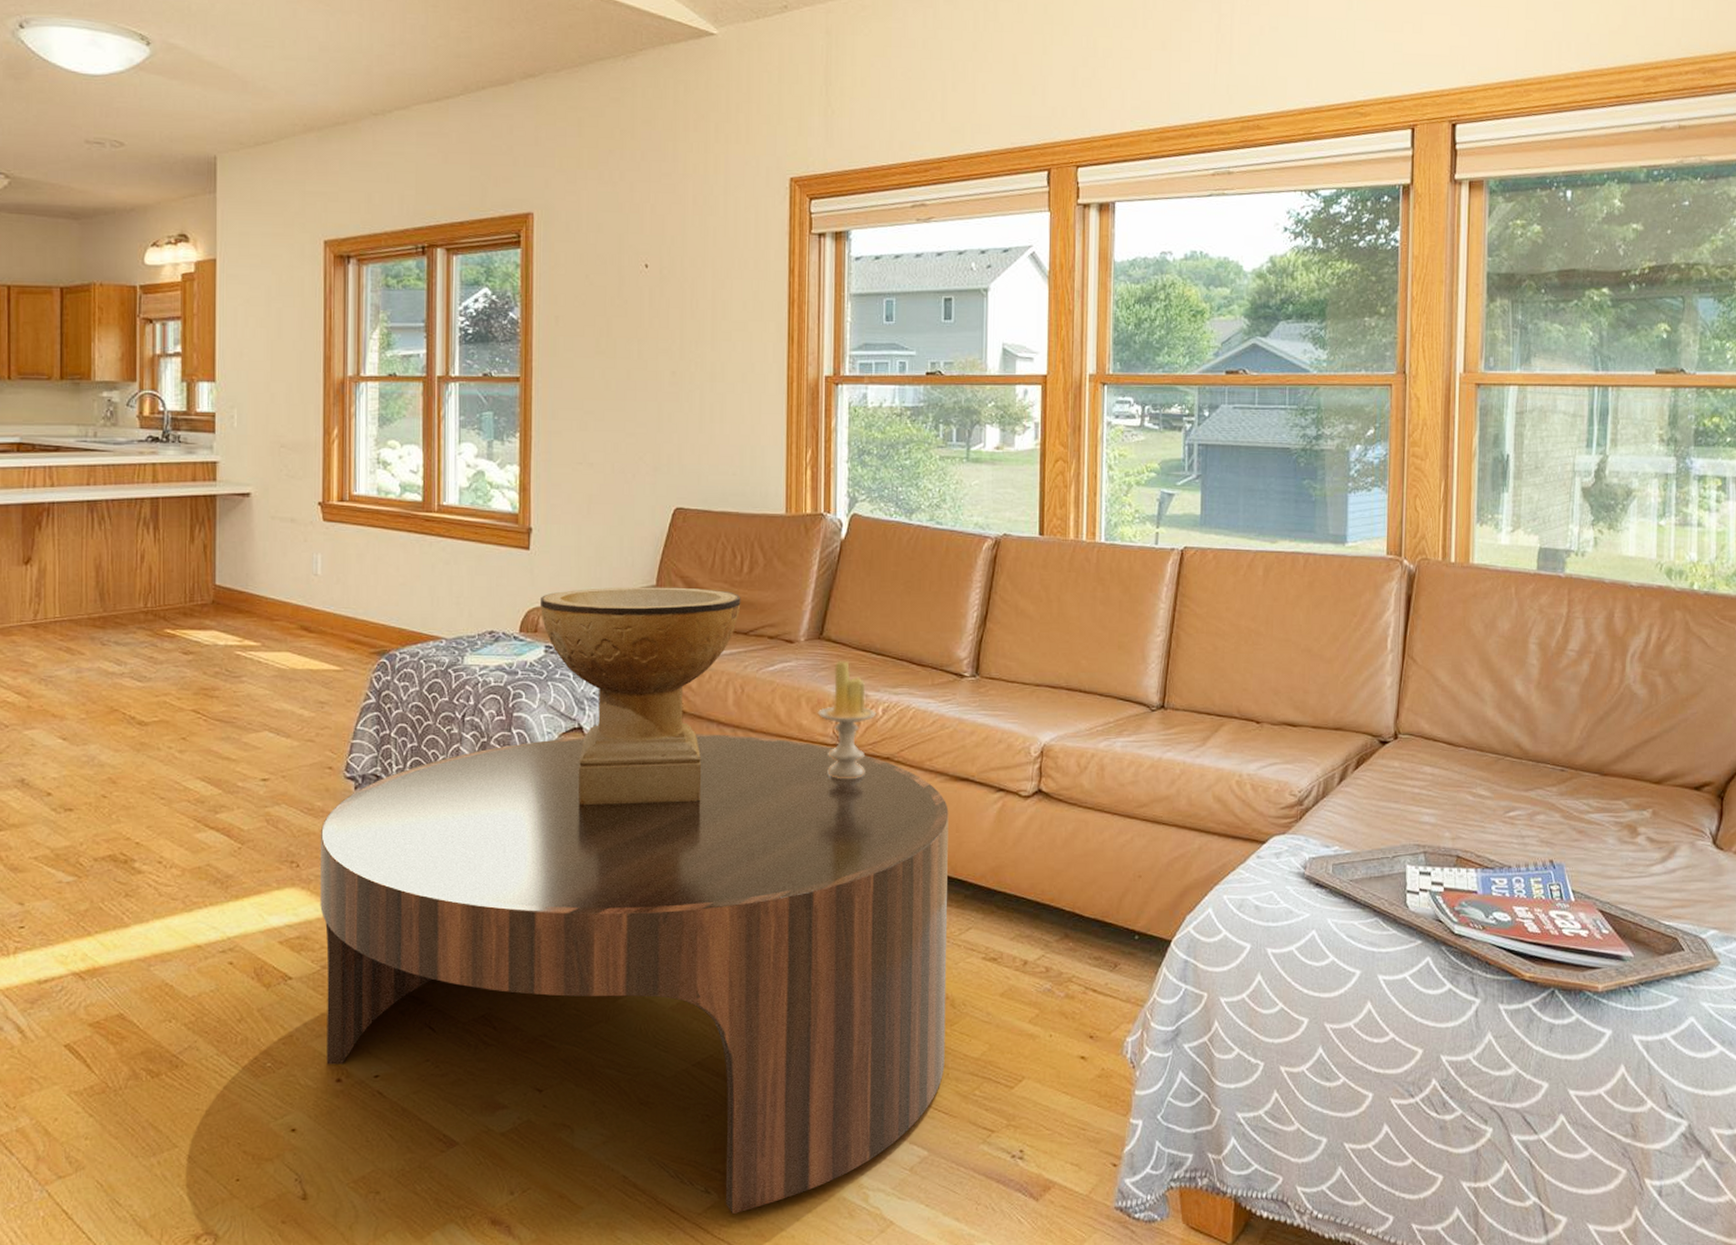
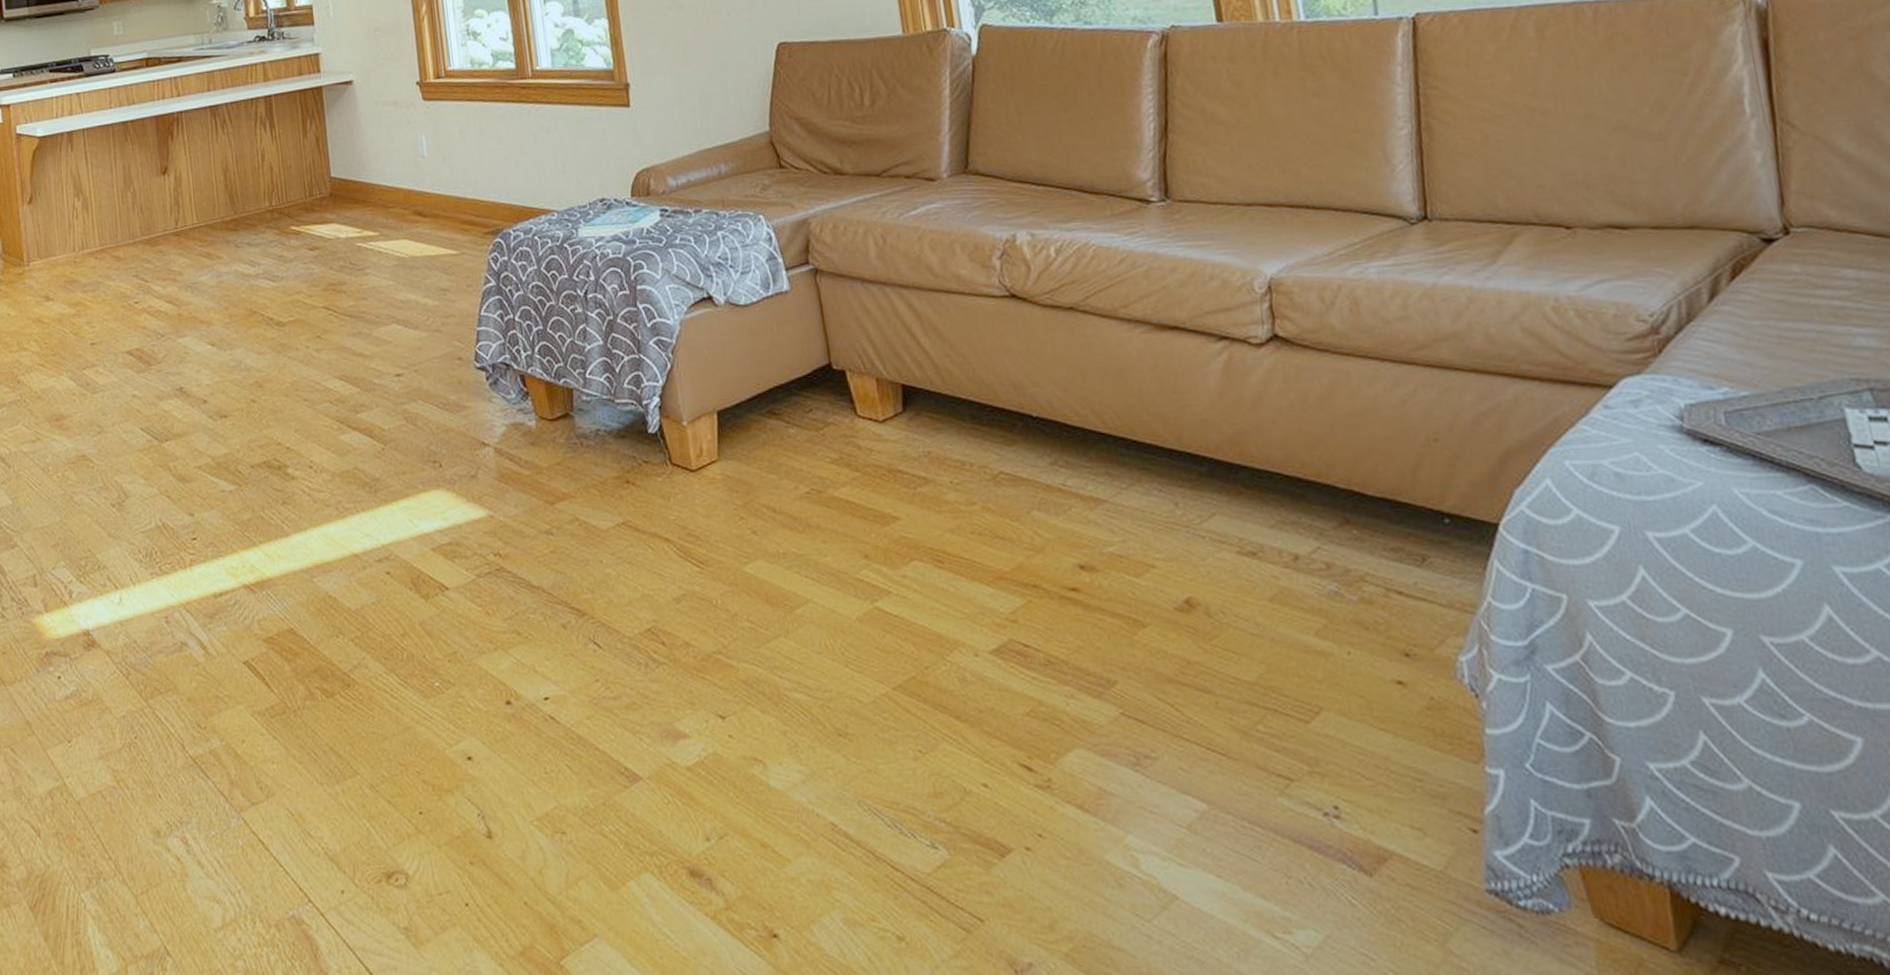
coffee table: present [320,734,949,1214] -> none [458,293,1211,876]
decorative bowl: present [541,587,741,805] -> none [648,128,868,384]
candle: present [817,660,877,779] -> none [976,196,1049,337]

